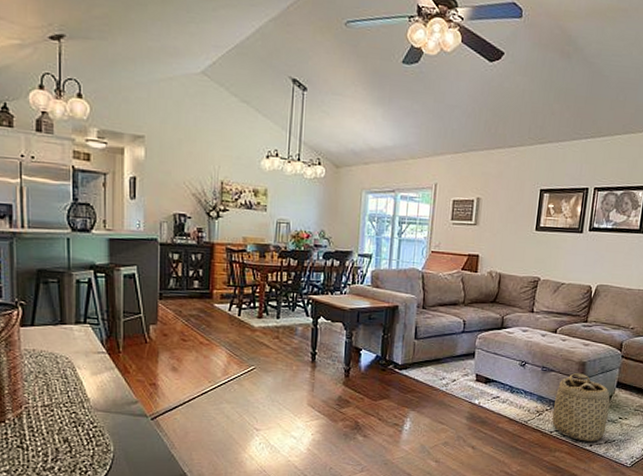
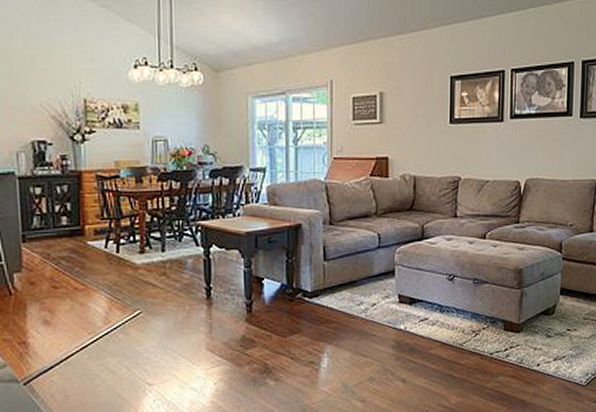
basket: present [552,373,610,442] -> none [490,282,555,361]

